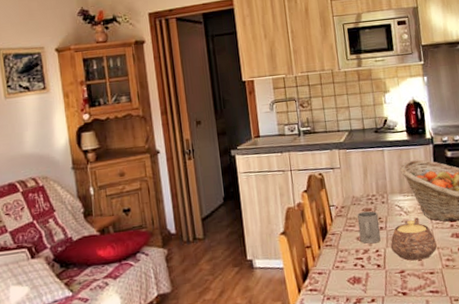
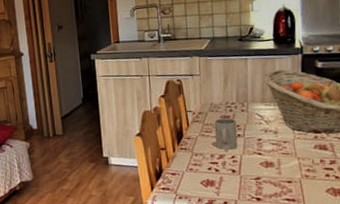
teapot: present [390,217,437,261] -> none [247,127,297,169]

